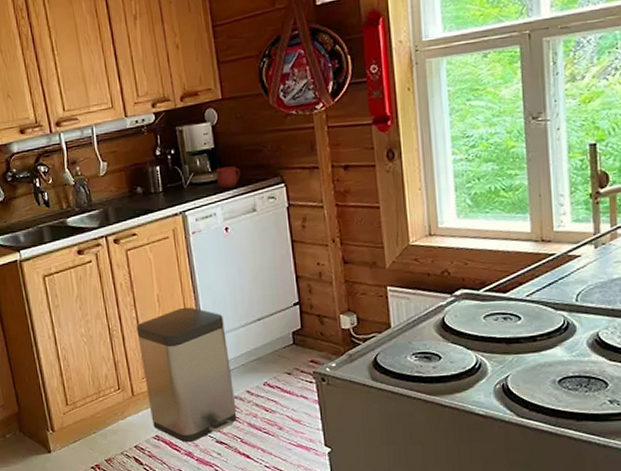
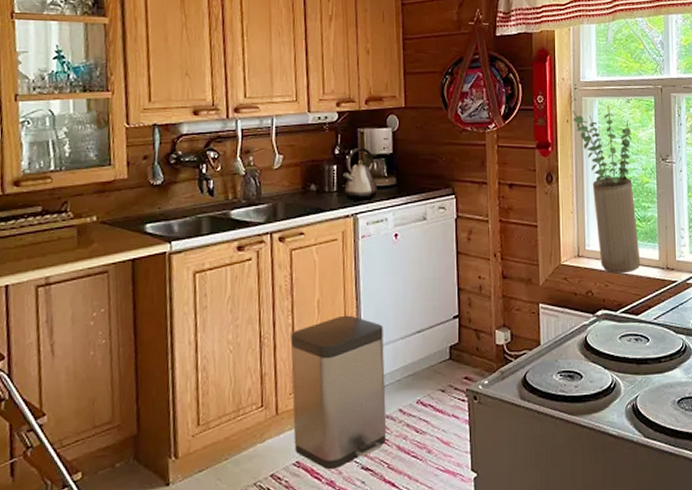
kettle: none [167,145,204,199] -> present [343,147,378,201]
mug: present [216,166,241,190] -> none [392,173,415,196]
vase: none [413,64,508,251] -> present [572,105,641,274]

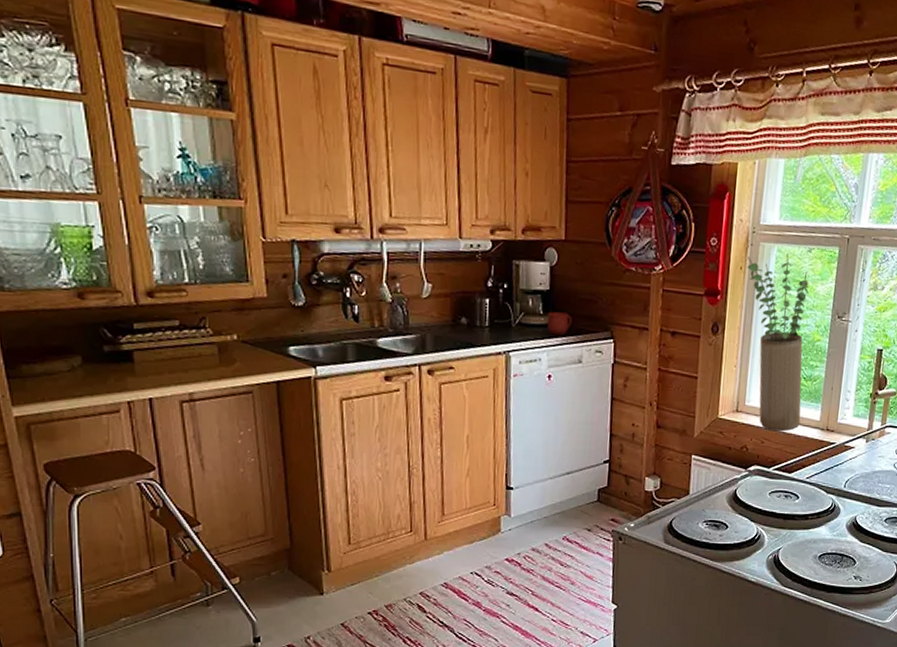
pedal bin: present [290,315,387,469] -> none [439,452,533,591]
kettle: present [343,147,378,201] -> none [496,281,533,339]
mug: none [392,173,415,196] -> present [547,312,572,337]

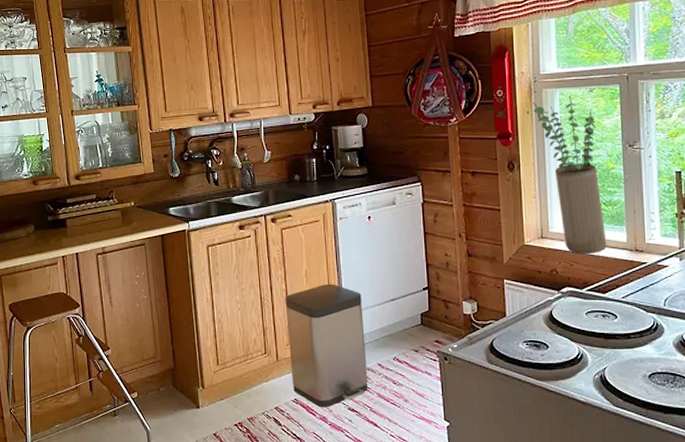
pedal bin: none [439,452,533,591] -> present [285,283,368,407]
mug: present [547,312,572,337] -> none [364,164,384,184]

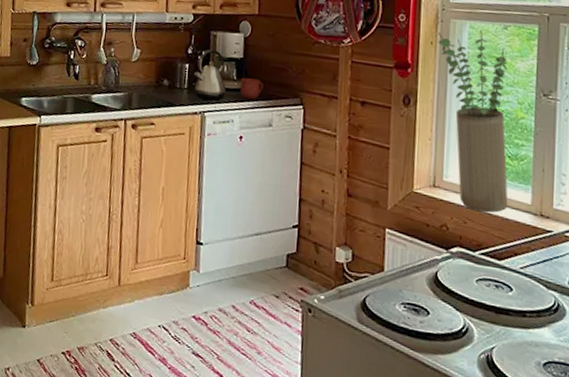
pedal bin: present [285,283,368,407] -> none [132,205,223,348]
kettle: none [321,143,352,188] -> present [194,49,227,101]
mug: none [364,164,384,184] -> present [240,77,264,101]

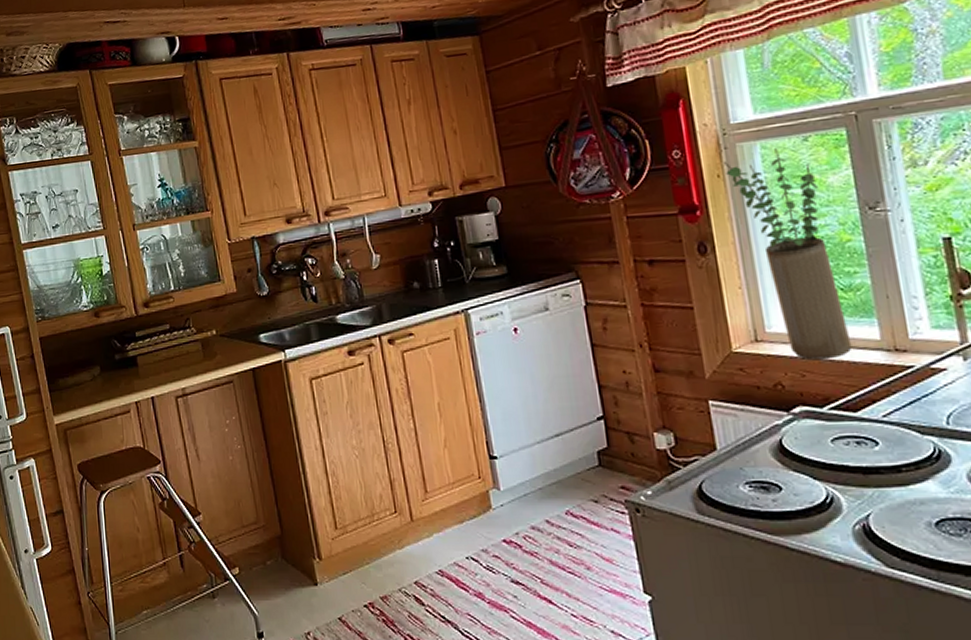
kettle: present [194,49,227,101] -> none [446,236,488,296]
mug: present [240,77,264,101] -> none [502,260,530,287]

